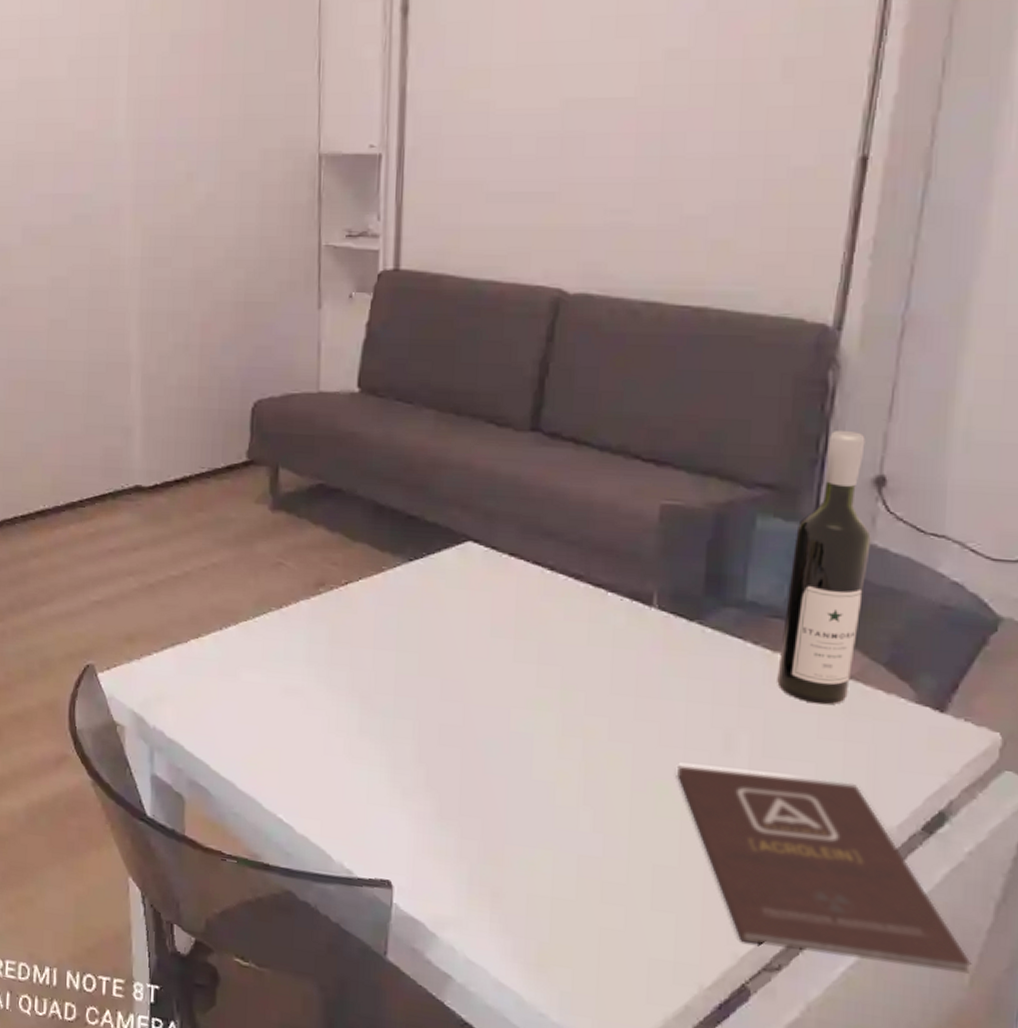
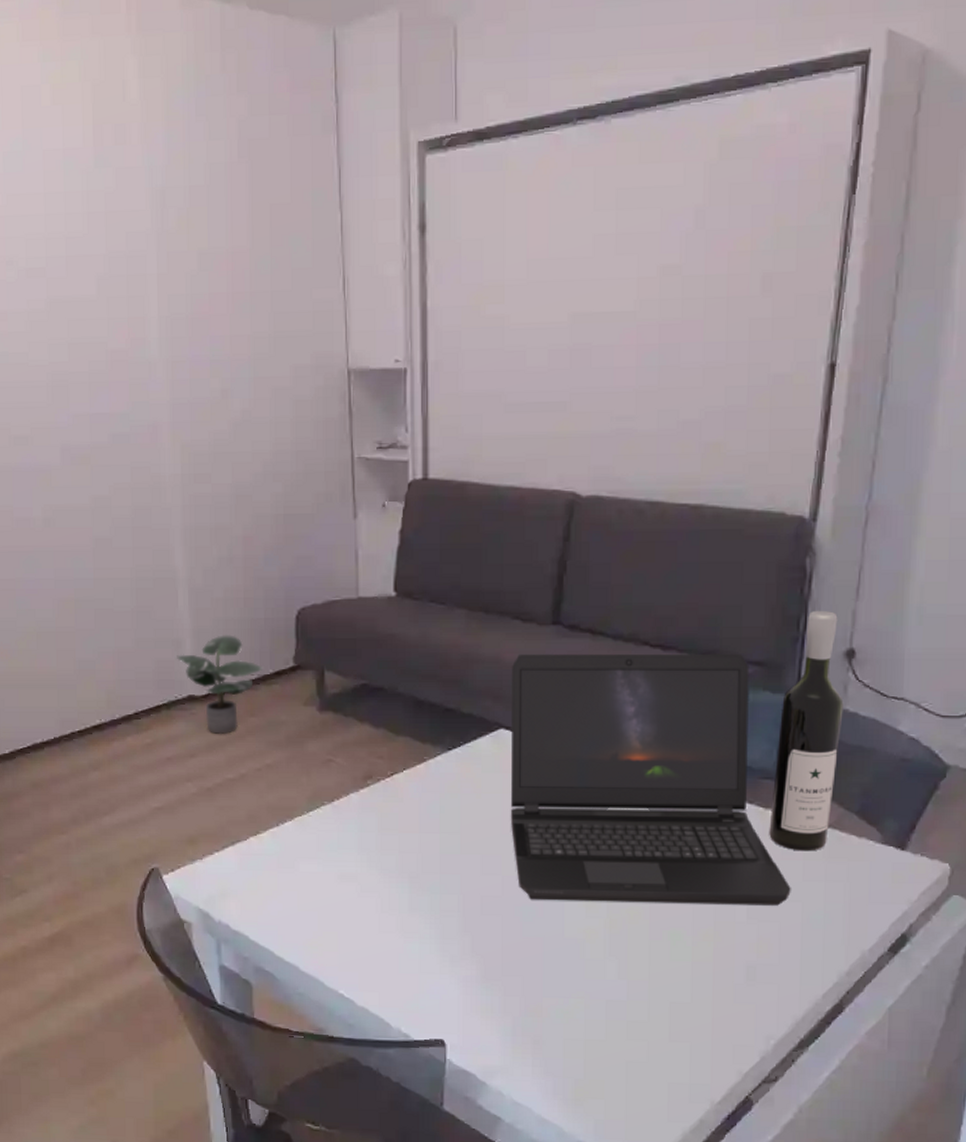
potted plant: none [124,424,215,529] -> present [175,635,263,735]
laptop computer: none [475,461,803,765] -> present [510,653,791,906]
book: present [677,765,972,974] -> none [688,914,929,1067]

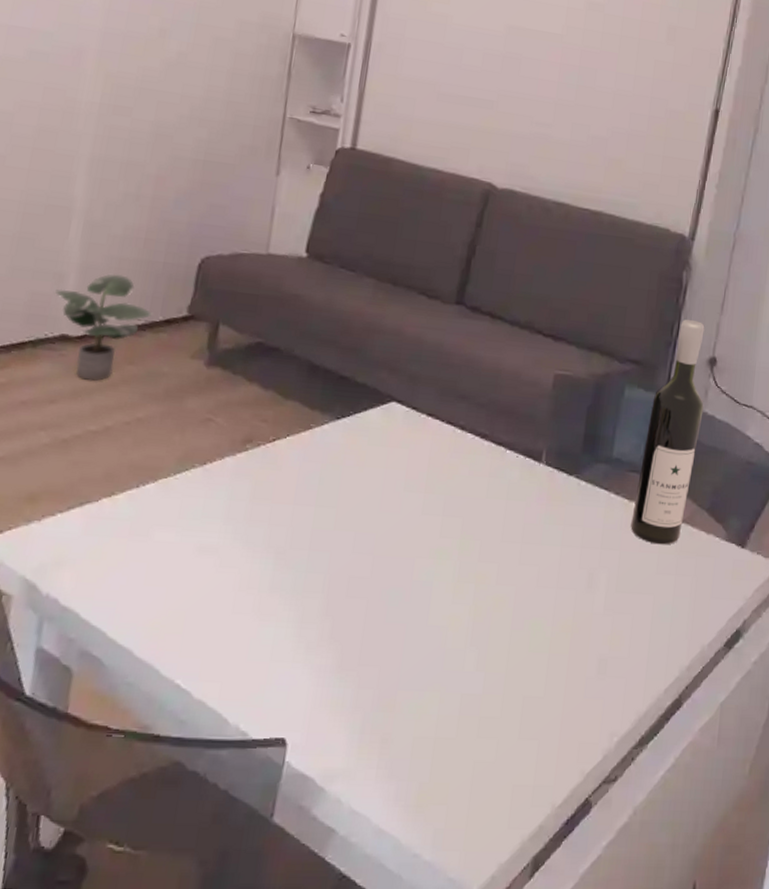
laptop computer: present [510,653,791,906] -> none [388,329,646,598]

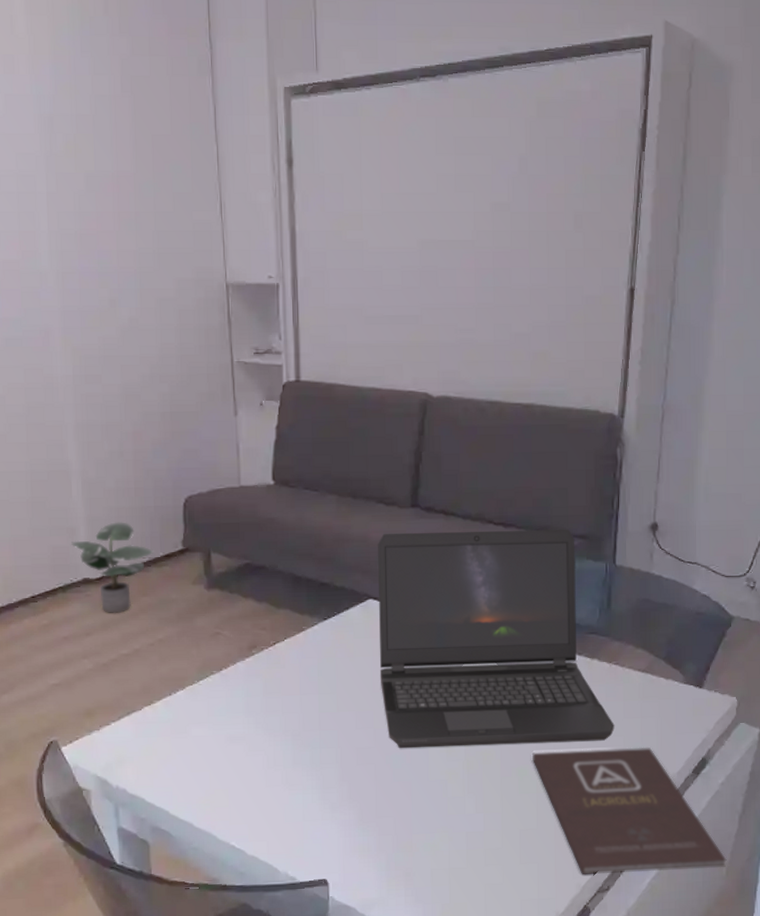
laptop computer: none [388,329,646,598] -> present [378,529,615,749]
book: none [549,603,752,764] -> present [532,747,727,874]
bottle: present [631,319,705,545] -> none [595,491,651,694]

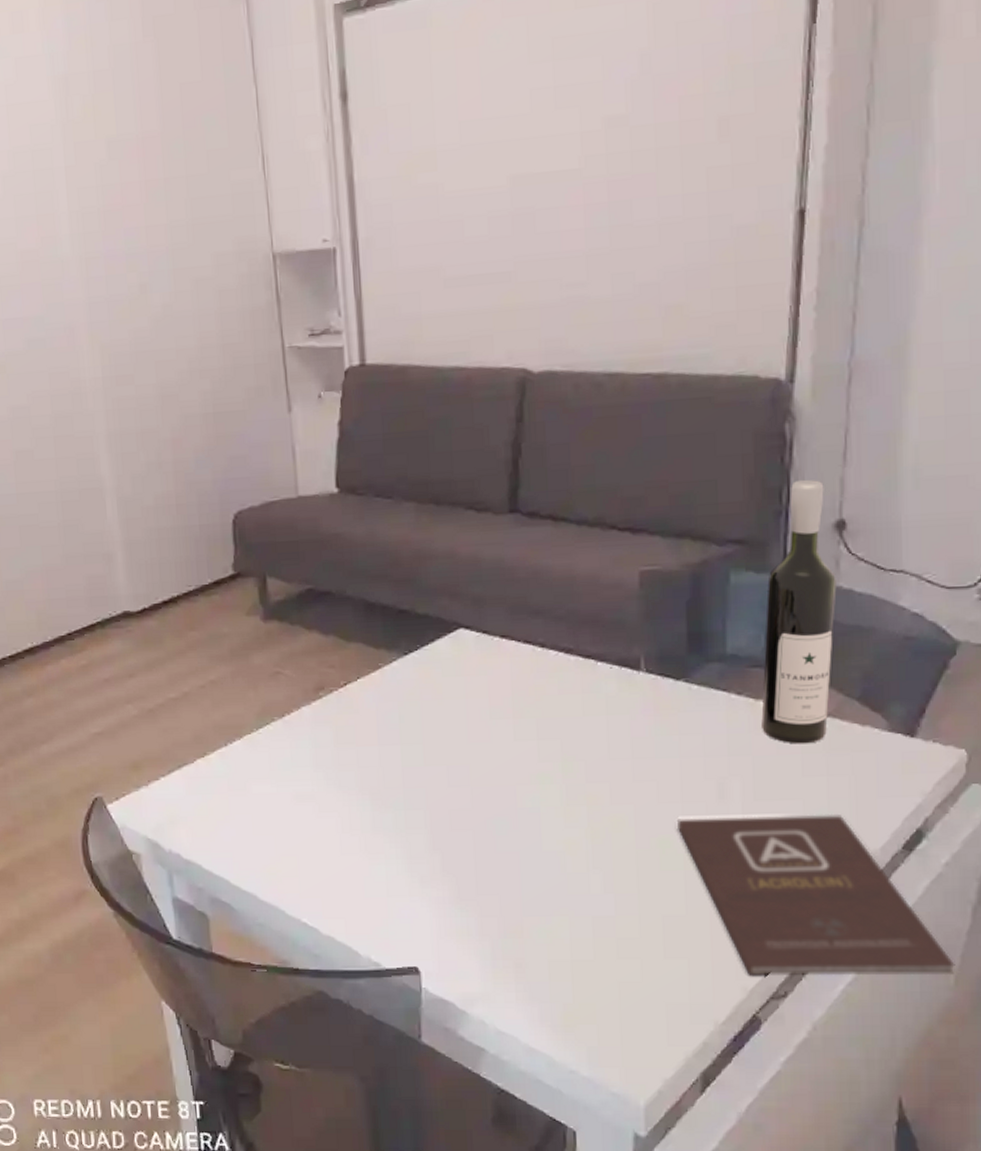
potted plant: present [70,522,154,614] -> none [107,544,201,652]
laptop computer: present [378,529,615,749] -> none [468,532,790,812]
bottle: none [595,491,651,694] -> present [761,479,837,744]

